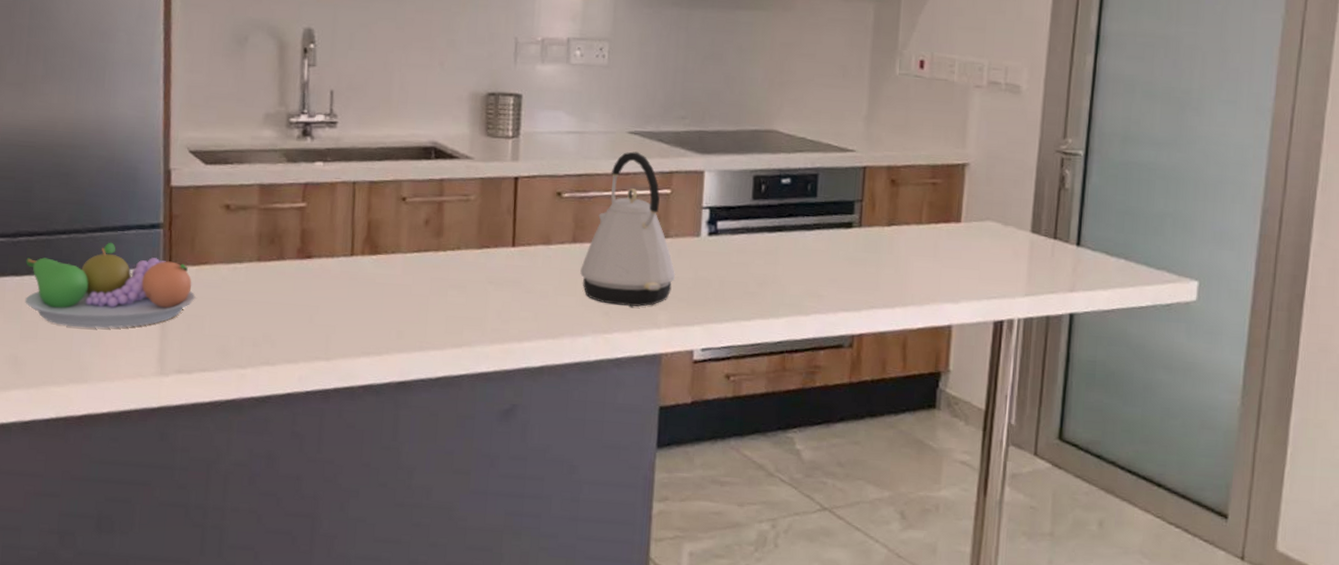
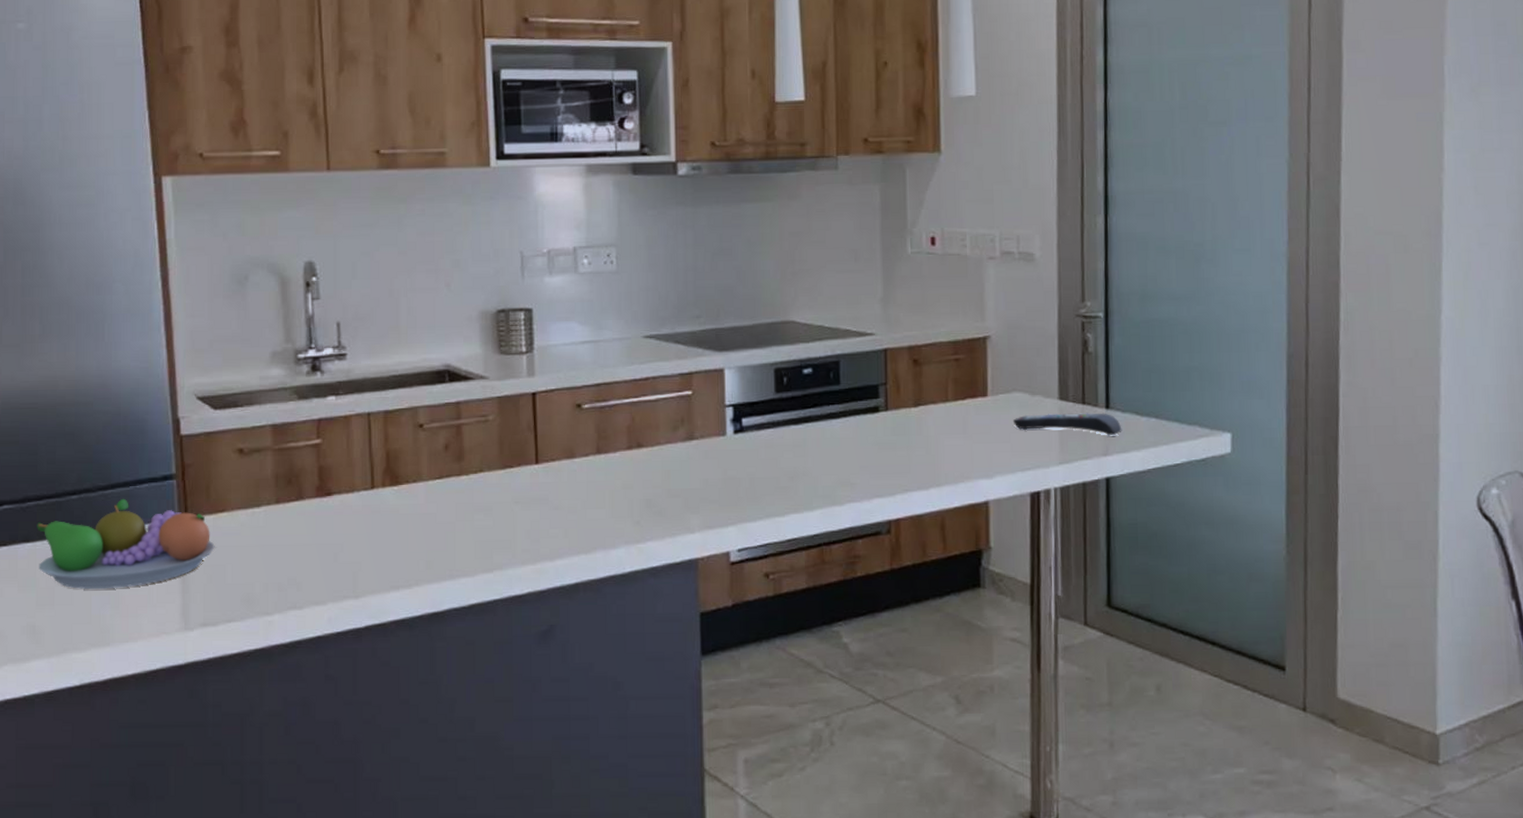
kettle: present [580,151,676,307] -> none [607,355,705,514]
remote control: none [983,244,1091,273] -> present [1012,412,1122,436]

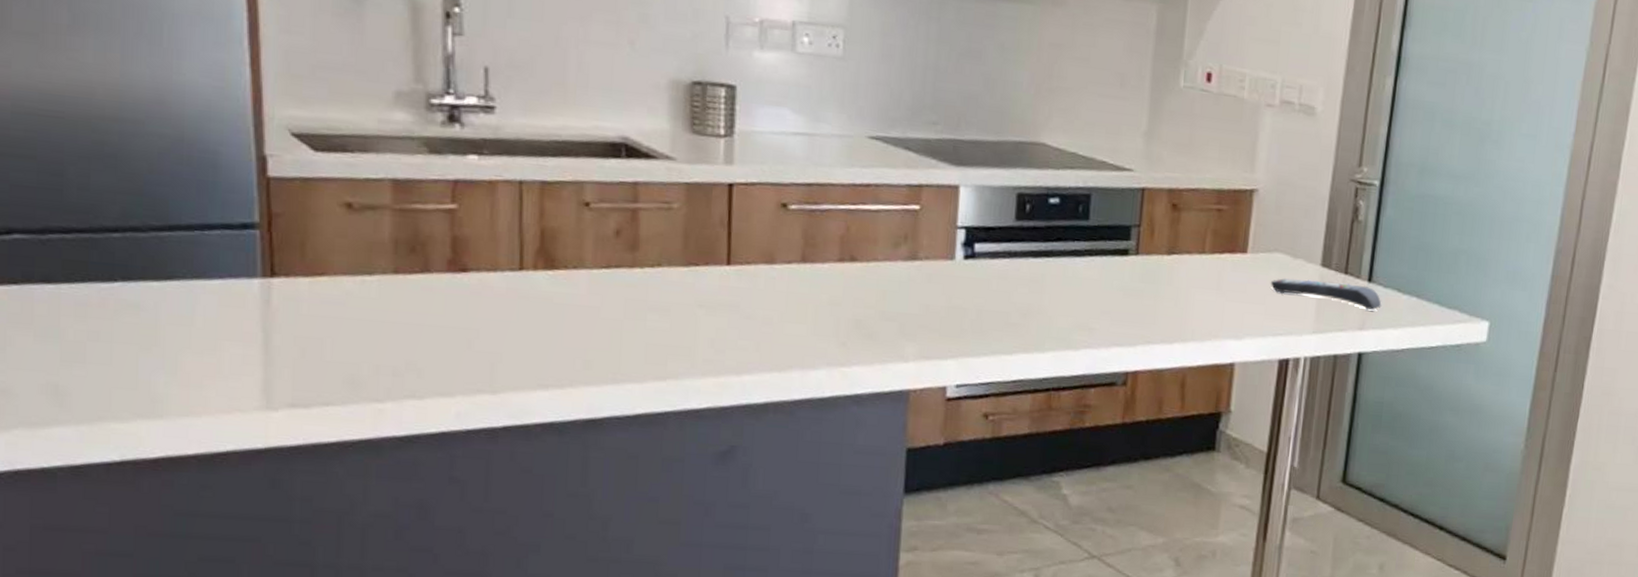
fruit bowl: present [37,498,215,590] -> none [62,244,310,352]

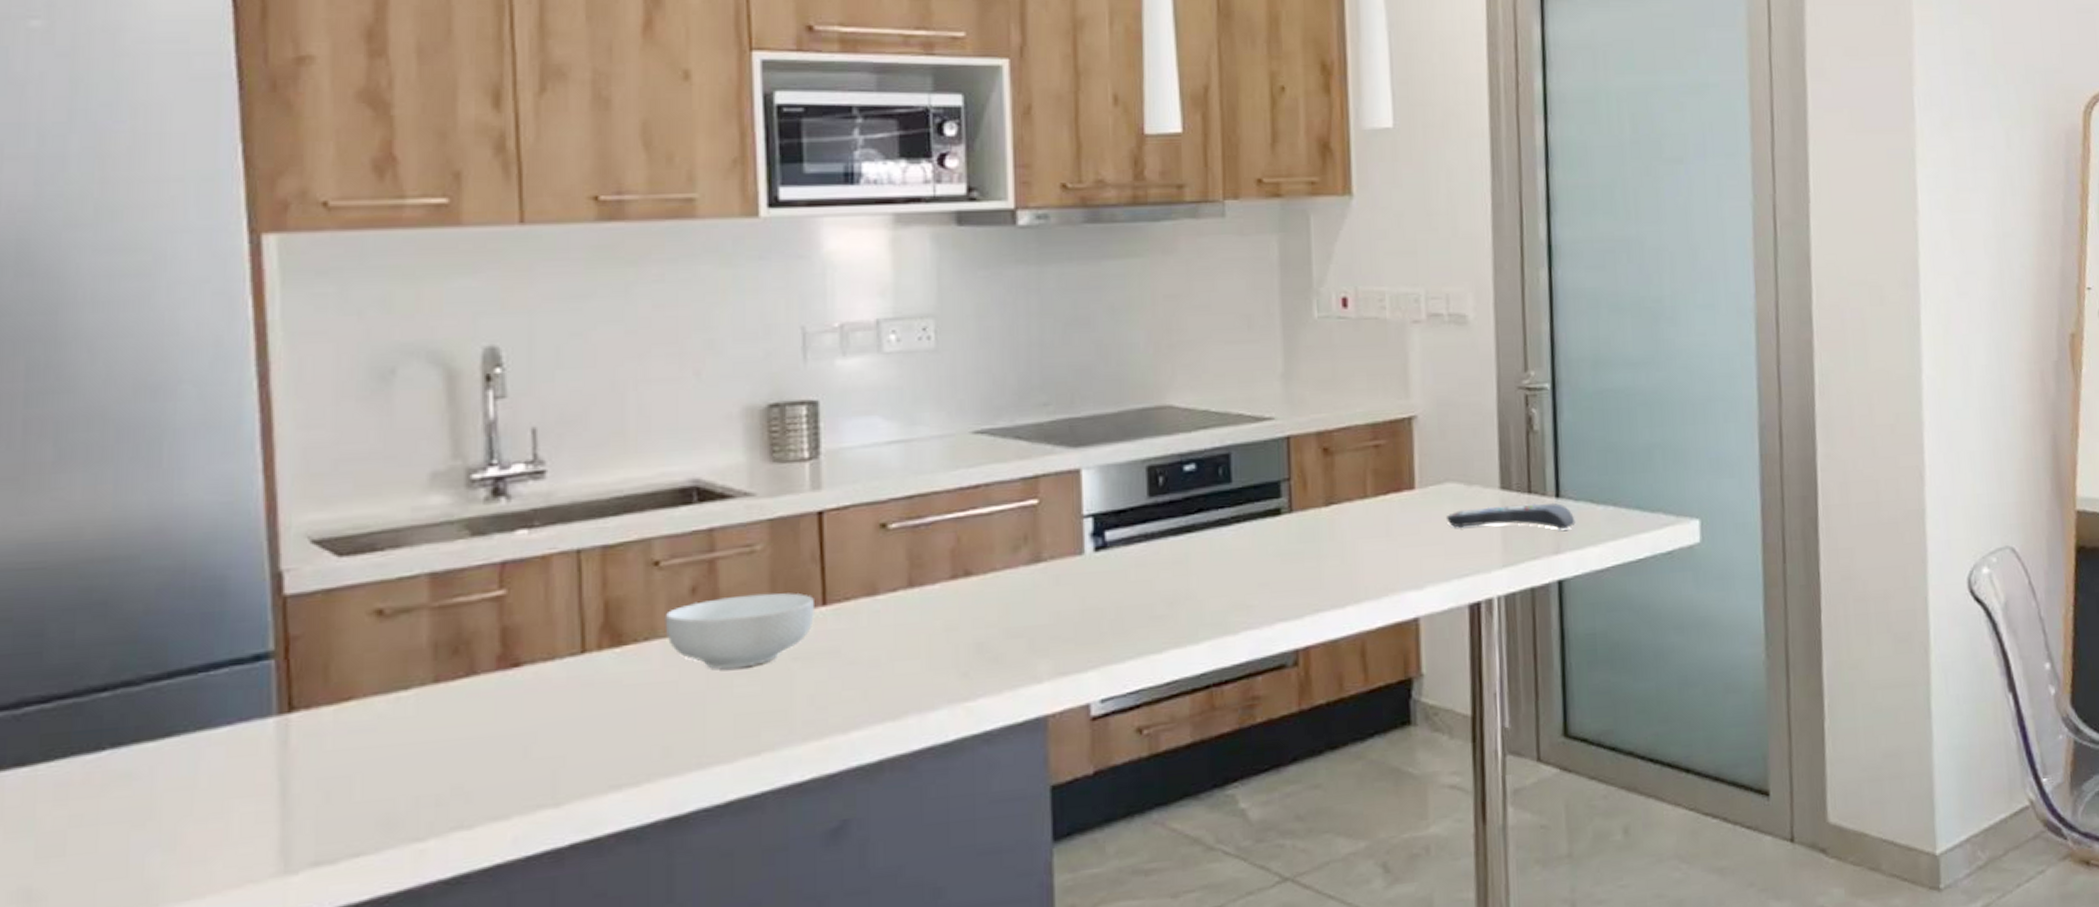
cereal bowl: none [591,243,720,306] -> present [665,593,814,669]

